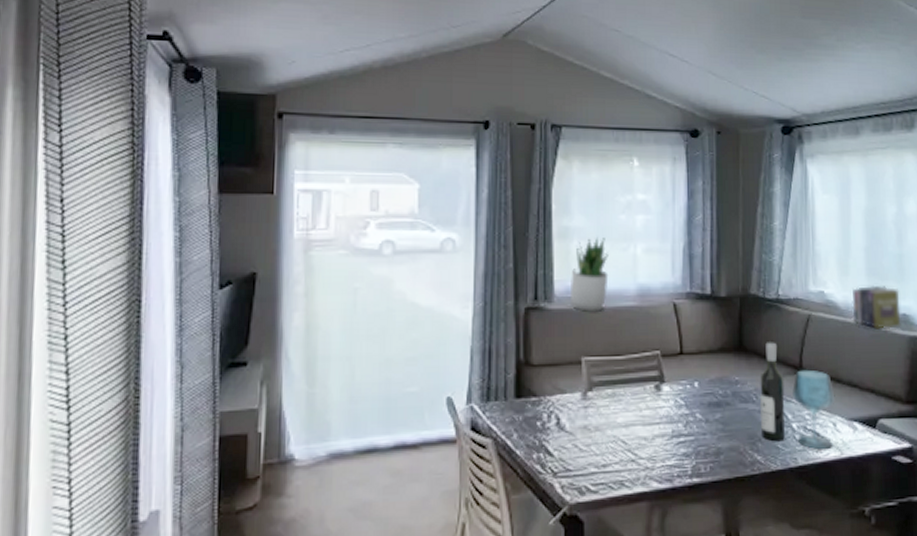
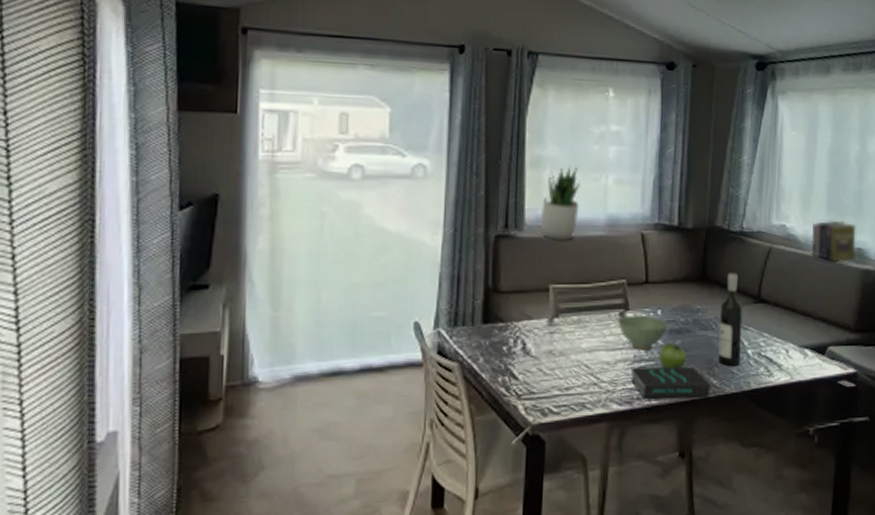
bowl: none [654,387,706,425] -> present [618,315,668,350]
book: none [669,442,755,476] -> present [630,366,710,399]
fruit: none [699,417,728,445] -> present [659,343,687,369]
wine glass: present [792,369,835,450] -> none [750,299,790,375]

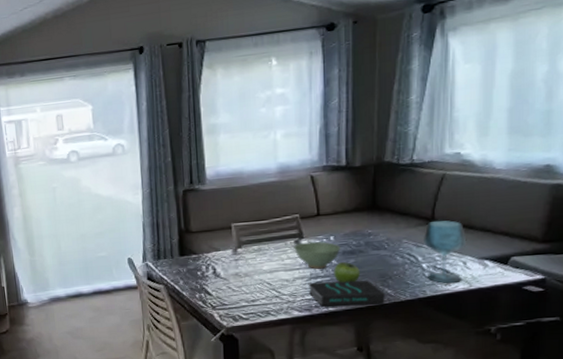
planter: present [539,166,580,240] -> none [219,129,252,189]
bottle: present [718,273,743,367] -> none [392,200,416,279]
wine glass: none [750,299,790,375] -> present [424,220,467,284]
books: present [811,220,856,262] -> none [490,141,544,182]

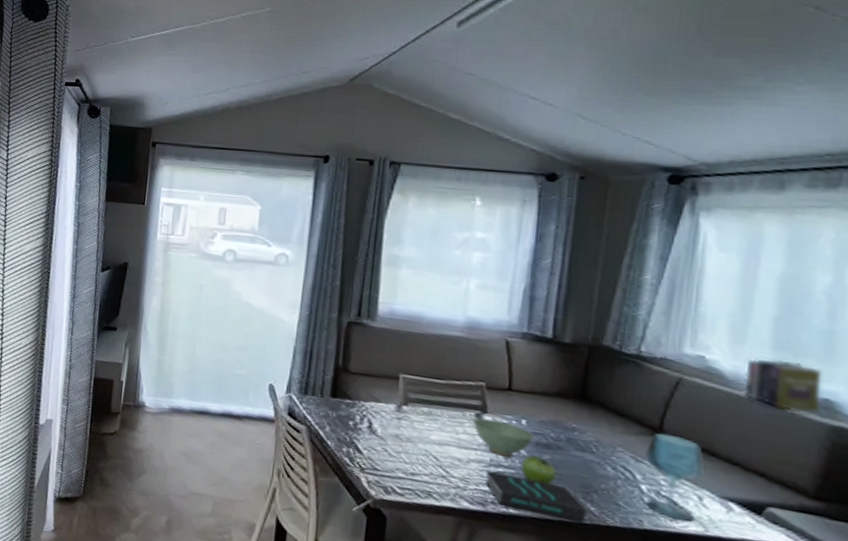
books: none [490,141,544,182] -> present [744,358,823,414]

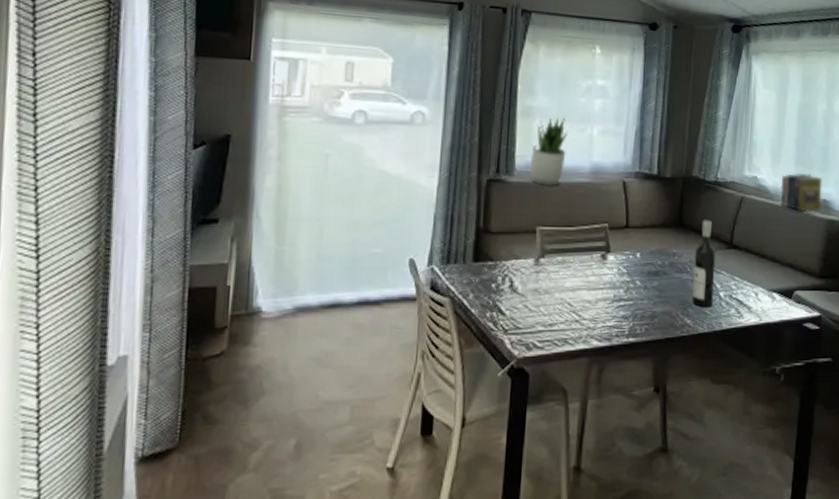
planter: none [392,267,438,336] -> present [528,117,567,186]
bowl: present [473,417,535,457] -> none [599,257,646,290]
book: present [485,469,586,523] -> none [610,306,684,337]
fruit: present [521,455,557,485] -> none [637,284,663,309]
bottle: none [599,397,636,499] -> present [692,220,716,308]
wine glass: present [645,432,706,522] -> none [722,245,759,316]

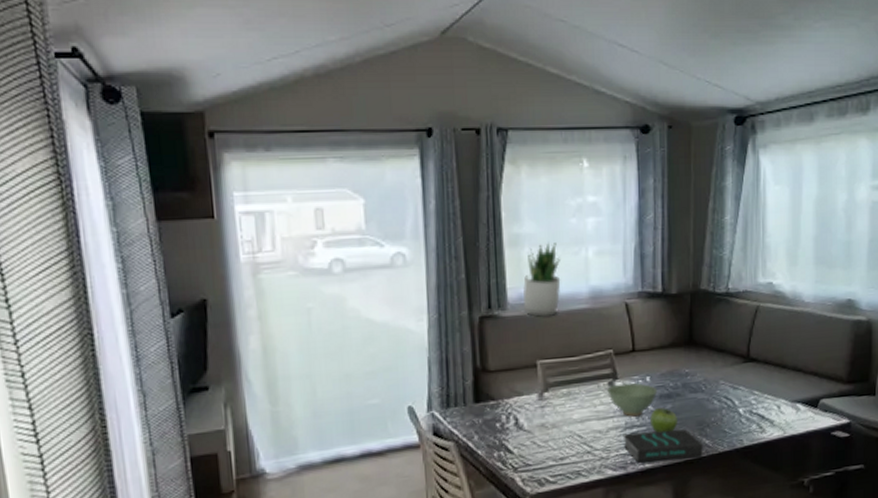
bowl: none [599,257,646,290] -> present [607,383,658,417]
book: none [610,306,684,337] -> present [622,429,703,463]
fruit: none [637,284,663,309] -> present [650,408,678,433]
bottle: present [692,220,716,308] -> none [709,334,733,426]
books: present [780,173,822,213] -> none [799,273,846,316]

